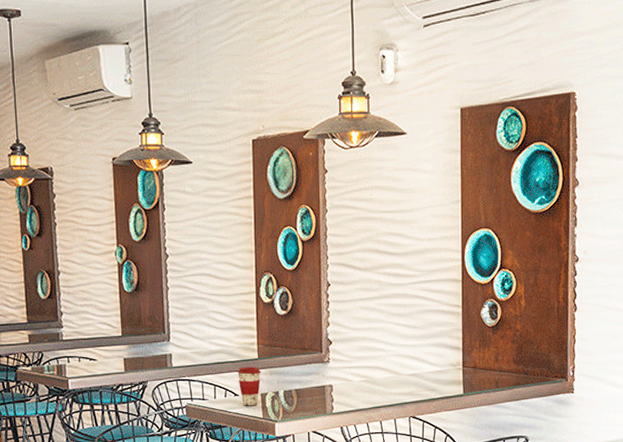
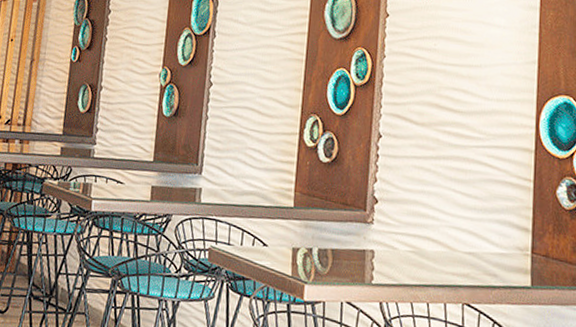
coffee cup: present [237,367,261,406] -> none [269,214,296,261]

